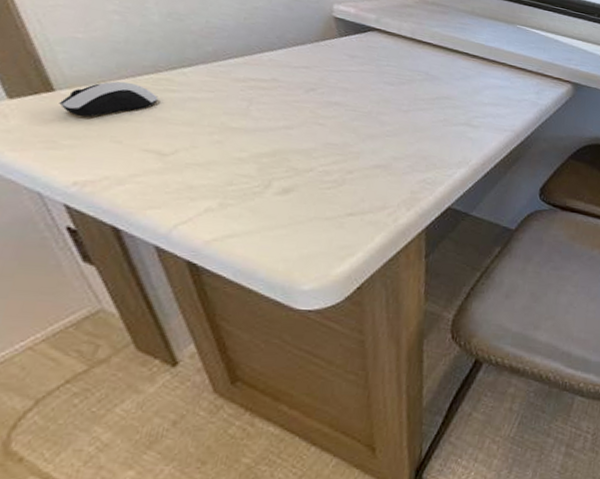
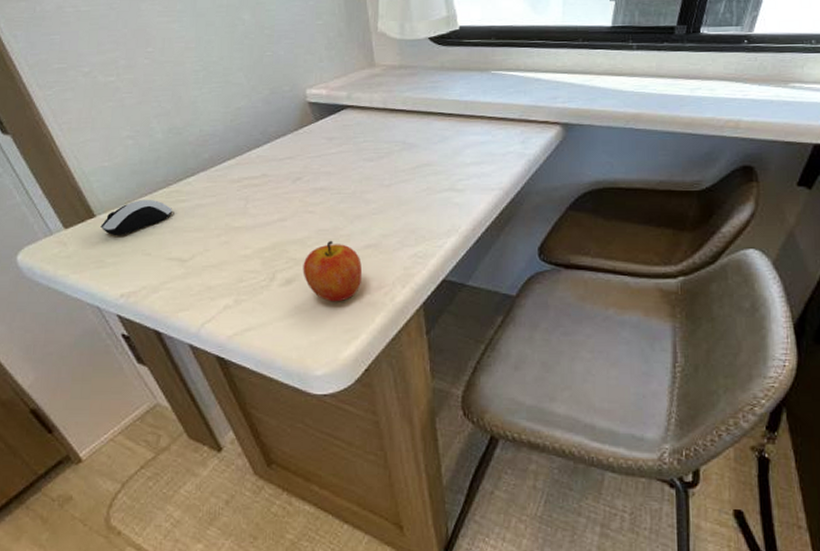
apple: none [303,155,369,218] -> present [303,240,362,302]

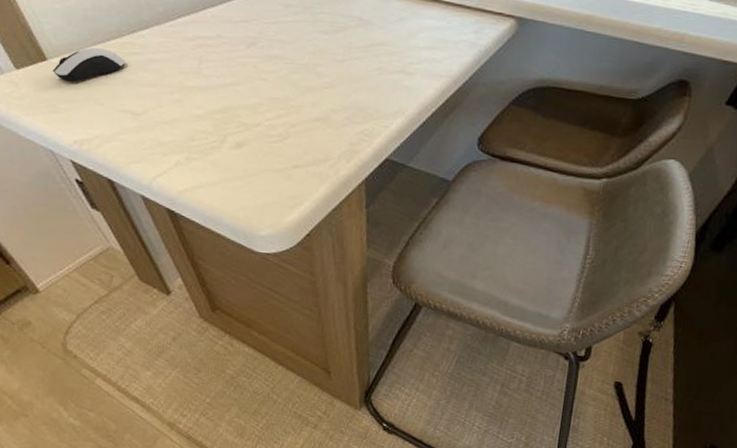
apple: present [303,240,362,302] -> none [253,109,310,170]

